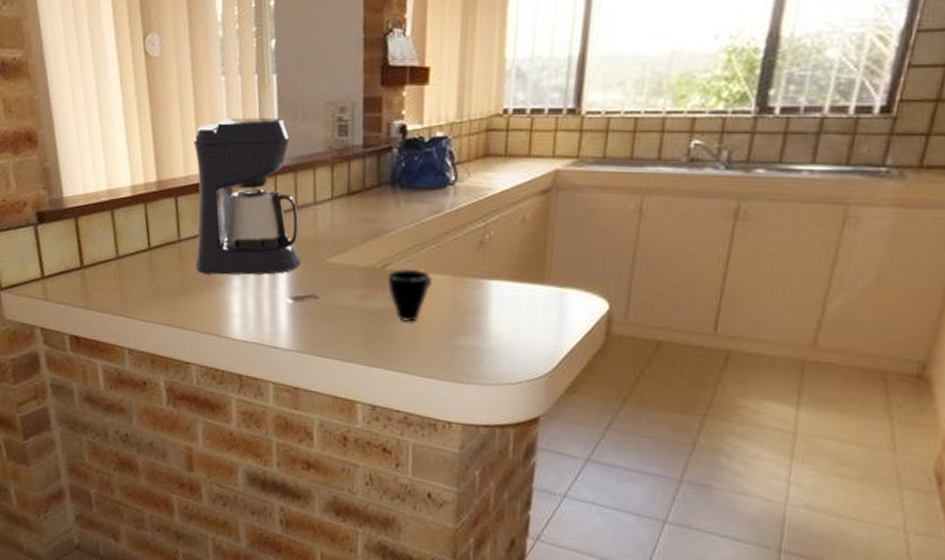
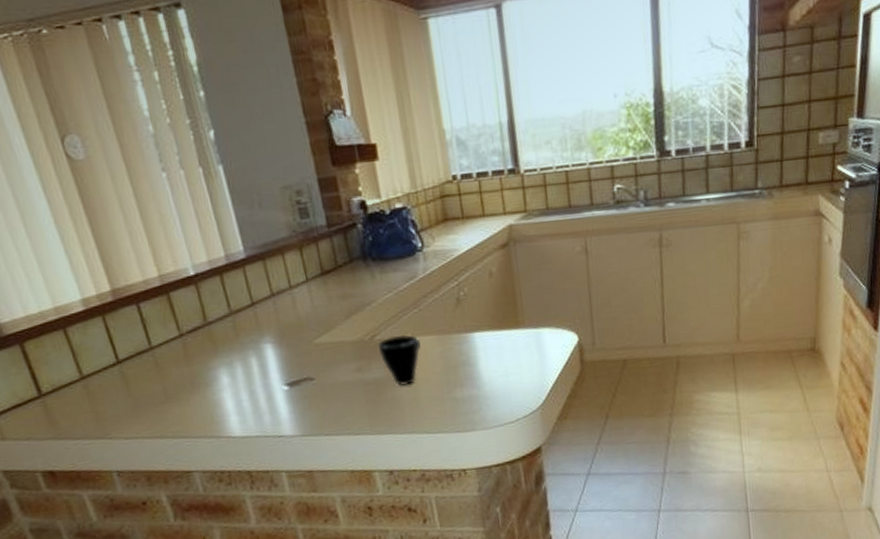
coffee maker: present [194,117,301,275] -> none [144,208,289,378]

